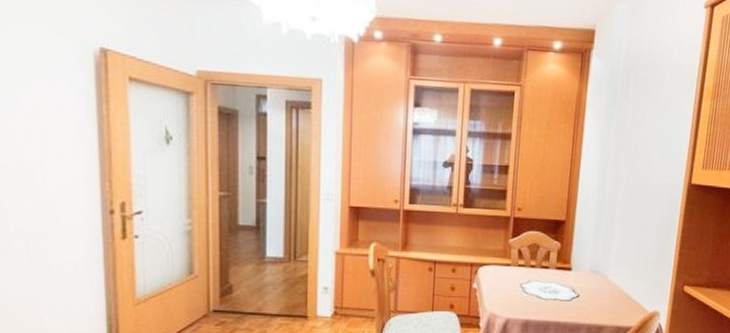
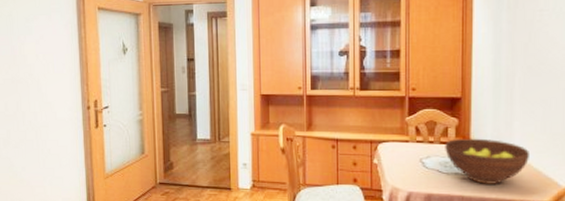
fruit bowl: none [545,262,623,310] -> present [445,138,529,184]

